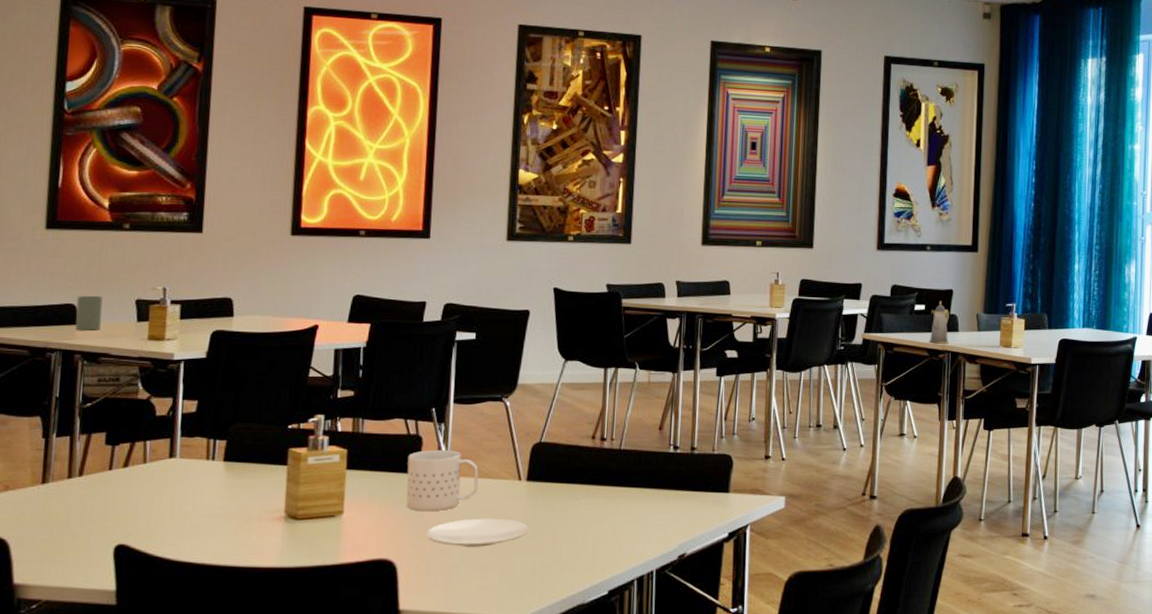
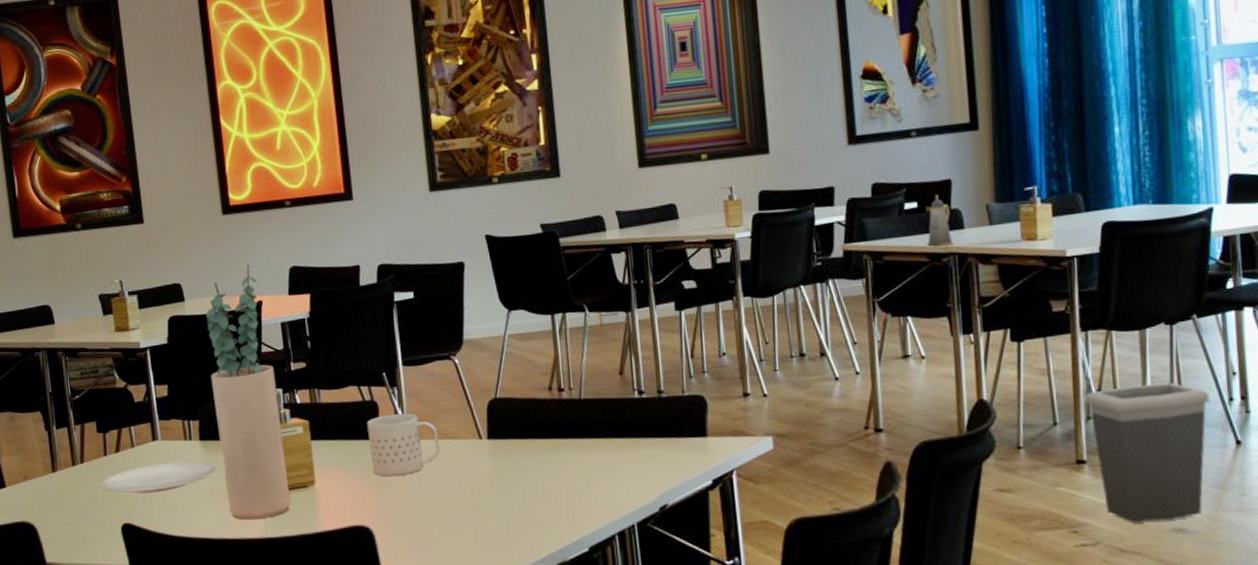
cup: present [75,295,103,331] -> none [50,294,74,330]
plate: none [99,482,237,513] -> present [101,461,216,494]
vase: none [243,288,319,548] -> present [205,265,291,520]
plate: present [426,518,529,547] -> none [397,478,498,510]
trash bin: none [1034,474,1122,588] -> present [1085,382,1210,522]

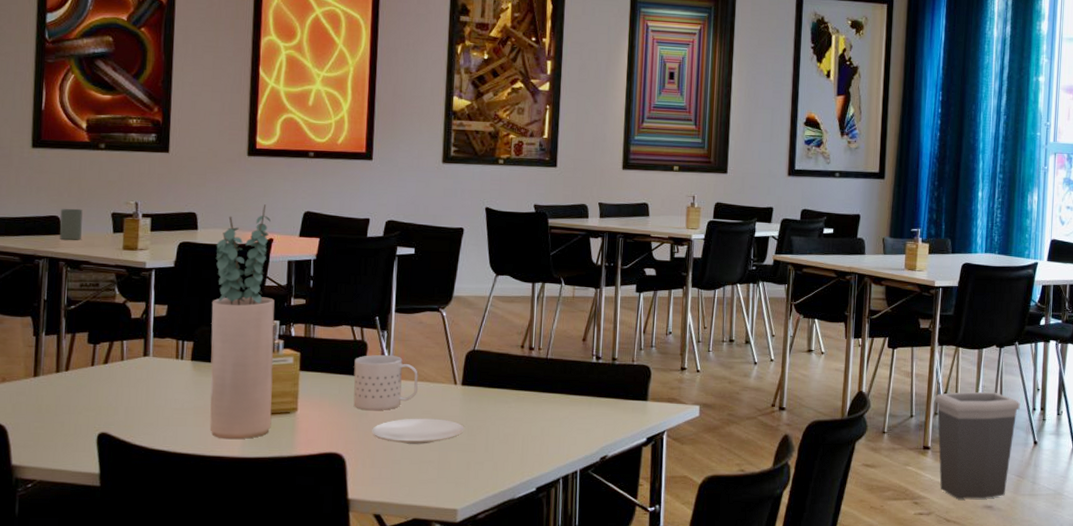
cup: none [50,294,74,330] -> present [59,208,83,241]
plate: present [101,461,216,494] -> none [84,378,203,406]
plate: none [397,478,498,510] -> present [372,418,464,444]
coffee pot: present [926,194,954,247] -> none [837,225,856,266]

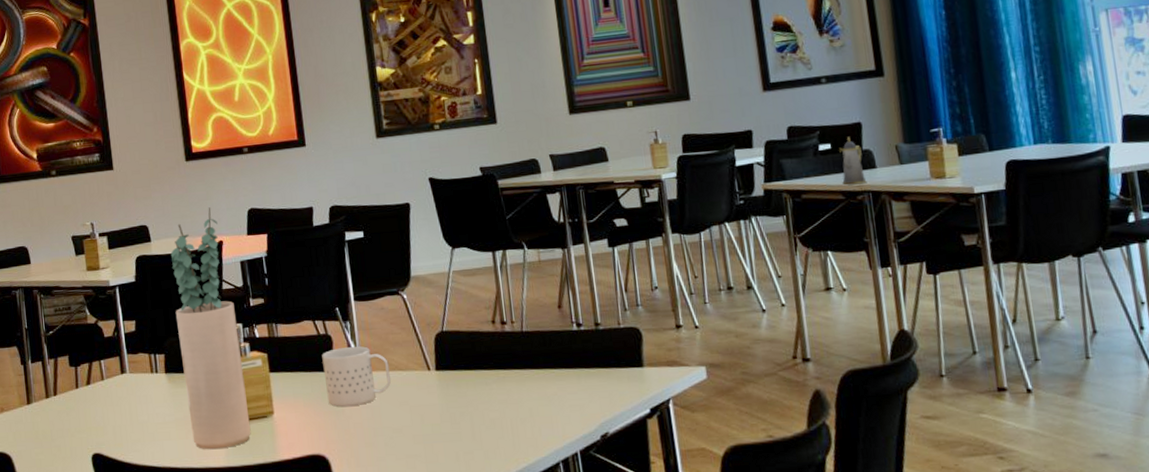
cup: present [59,208,83,241] -> none [26,236,48,269]
plate: present [372,418,464,444] -> none [351,408,446,439]
coffee pot: none [837,225,856,266] -> present [839,136,867,186]
trash bin: present [935,391,1020,499] -> none [1001,312,1122,448]

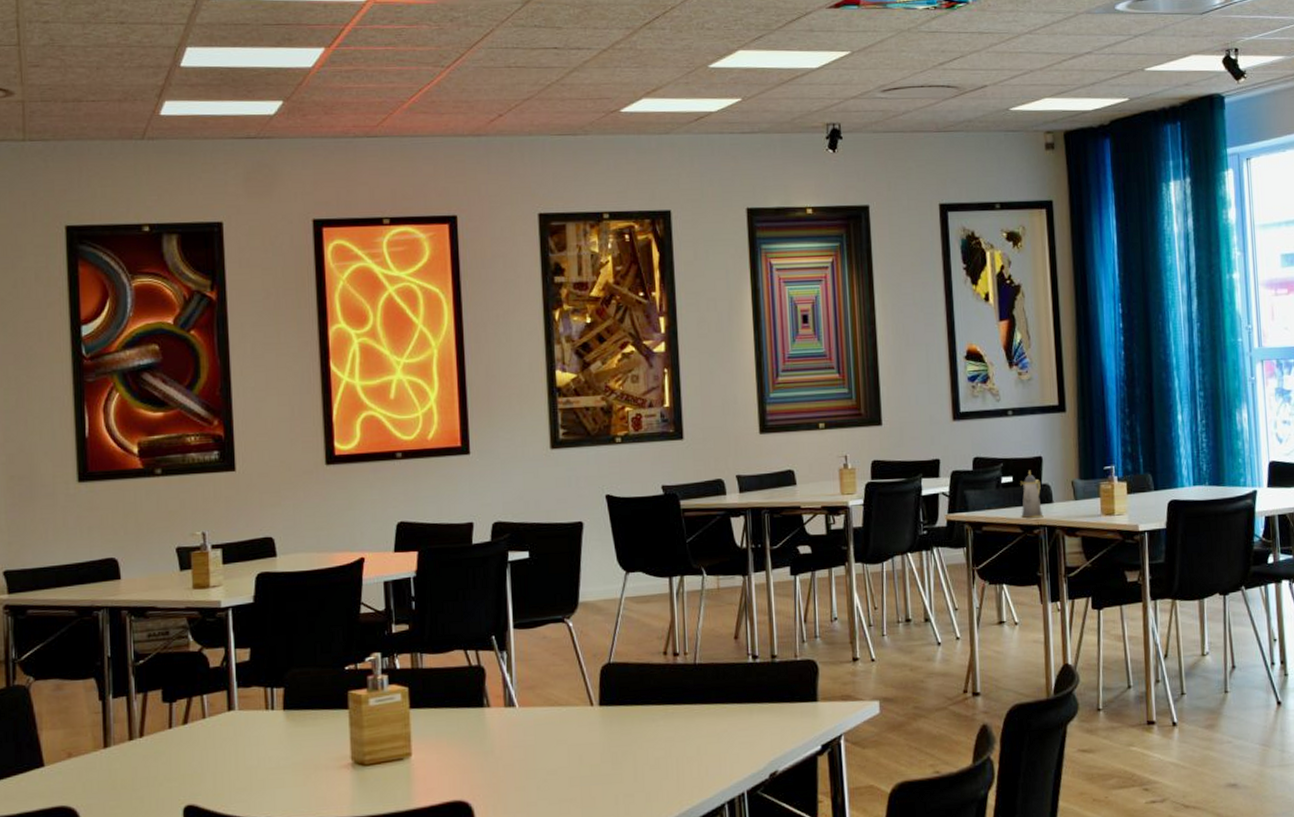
vase: present [170,207,251,450] -> none [299,519,383,798]
mug: present [322,346,391,407] -> none [472,679,549,747]

